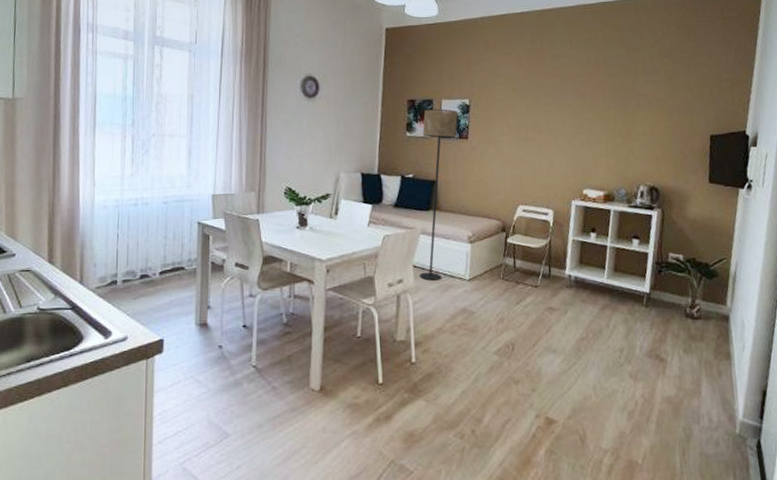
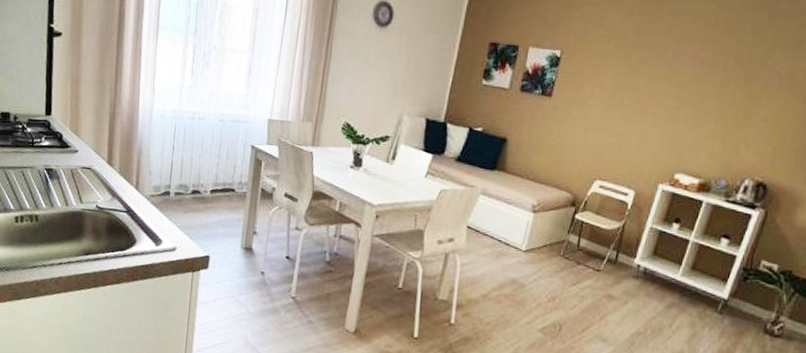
floor lamp: present [419,109,458,281] -> none [472,56,545,246]

